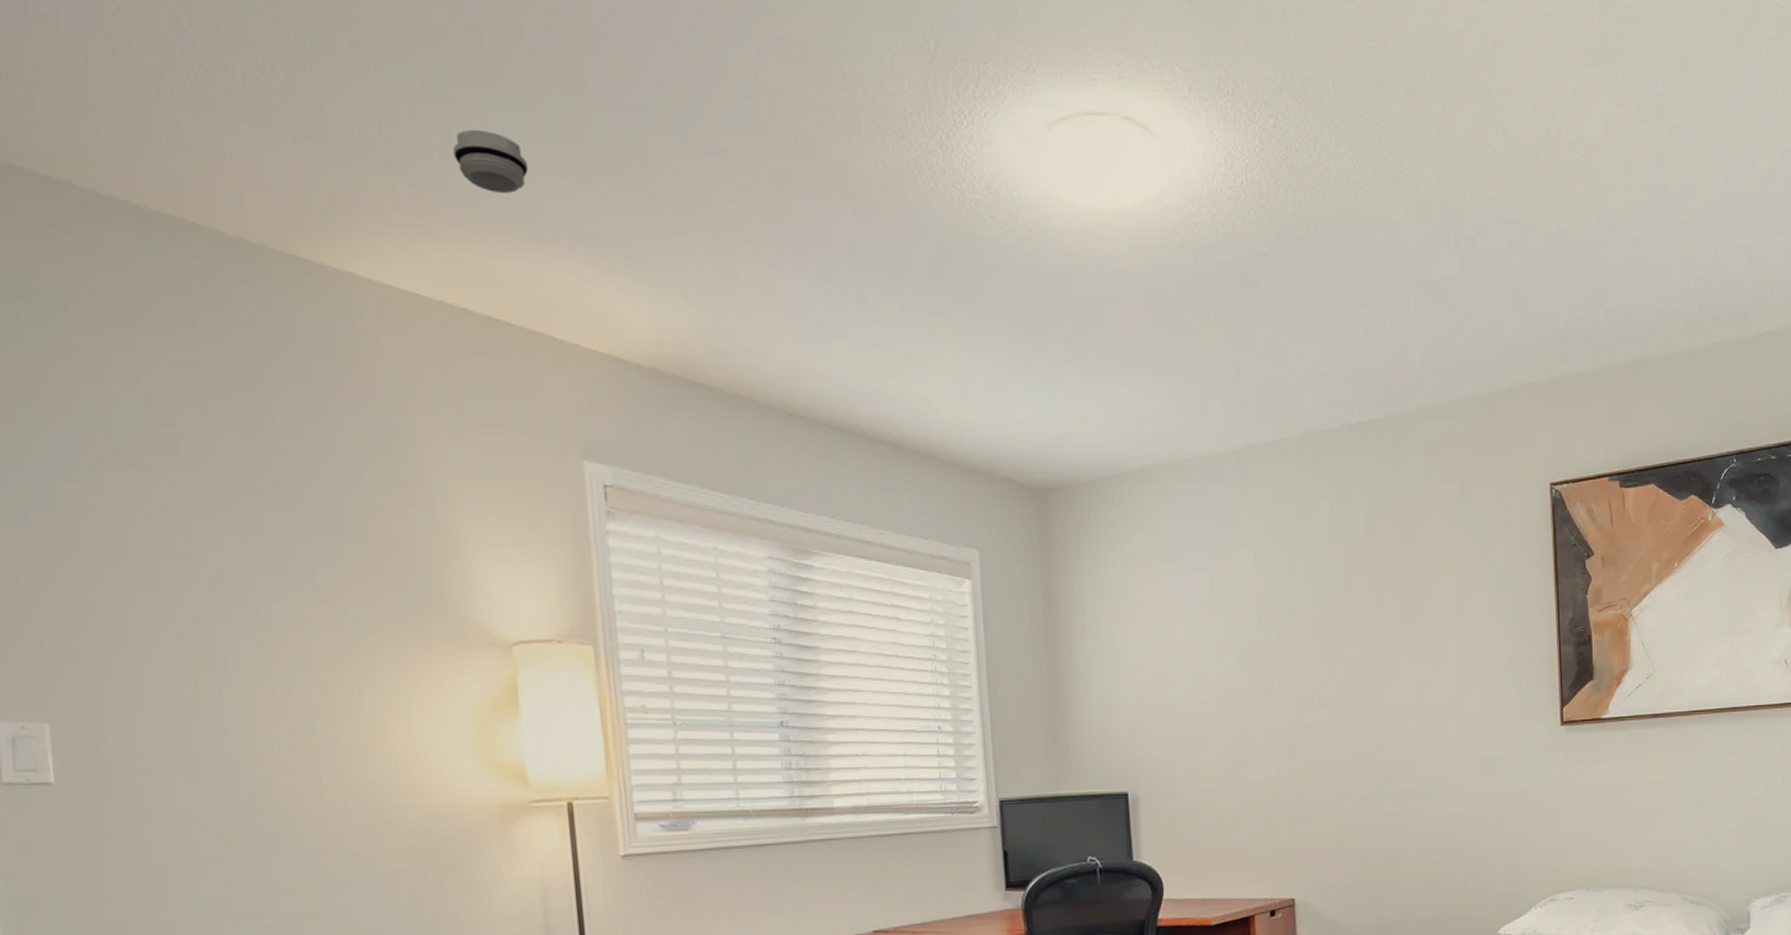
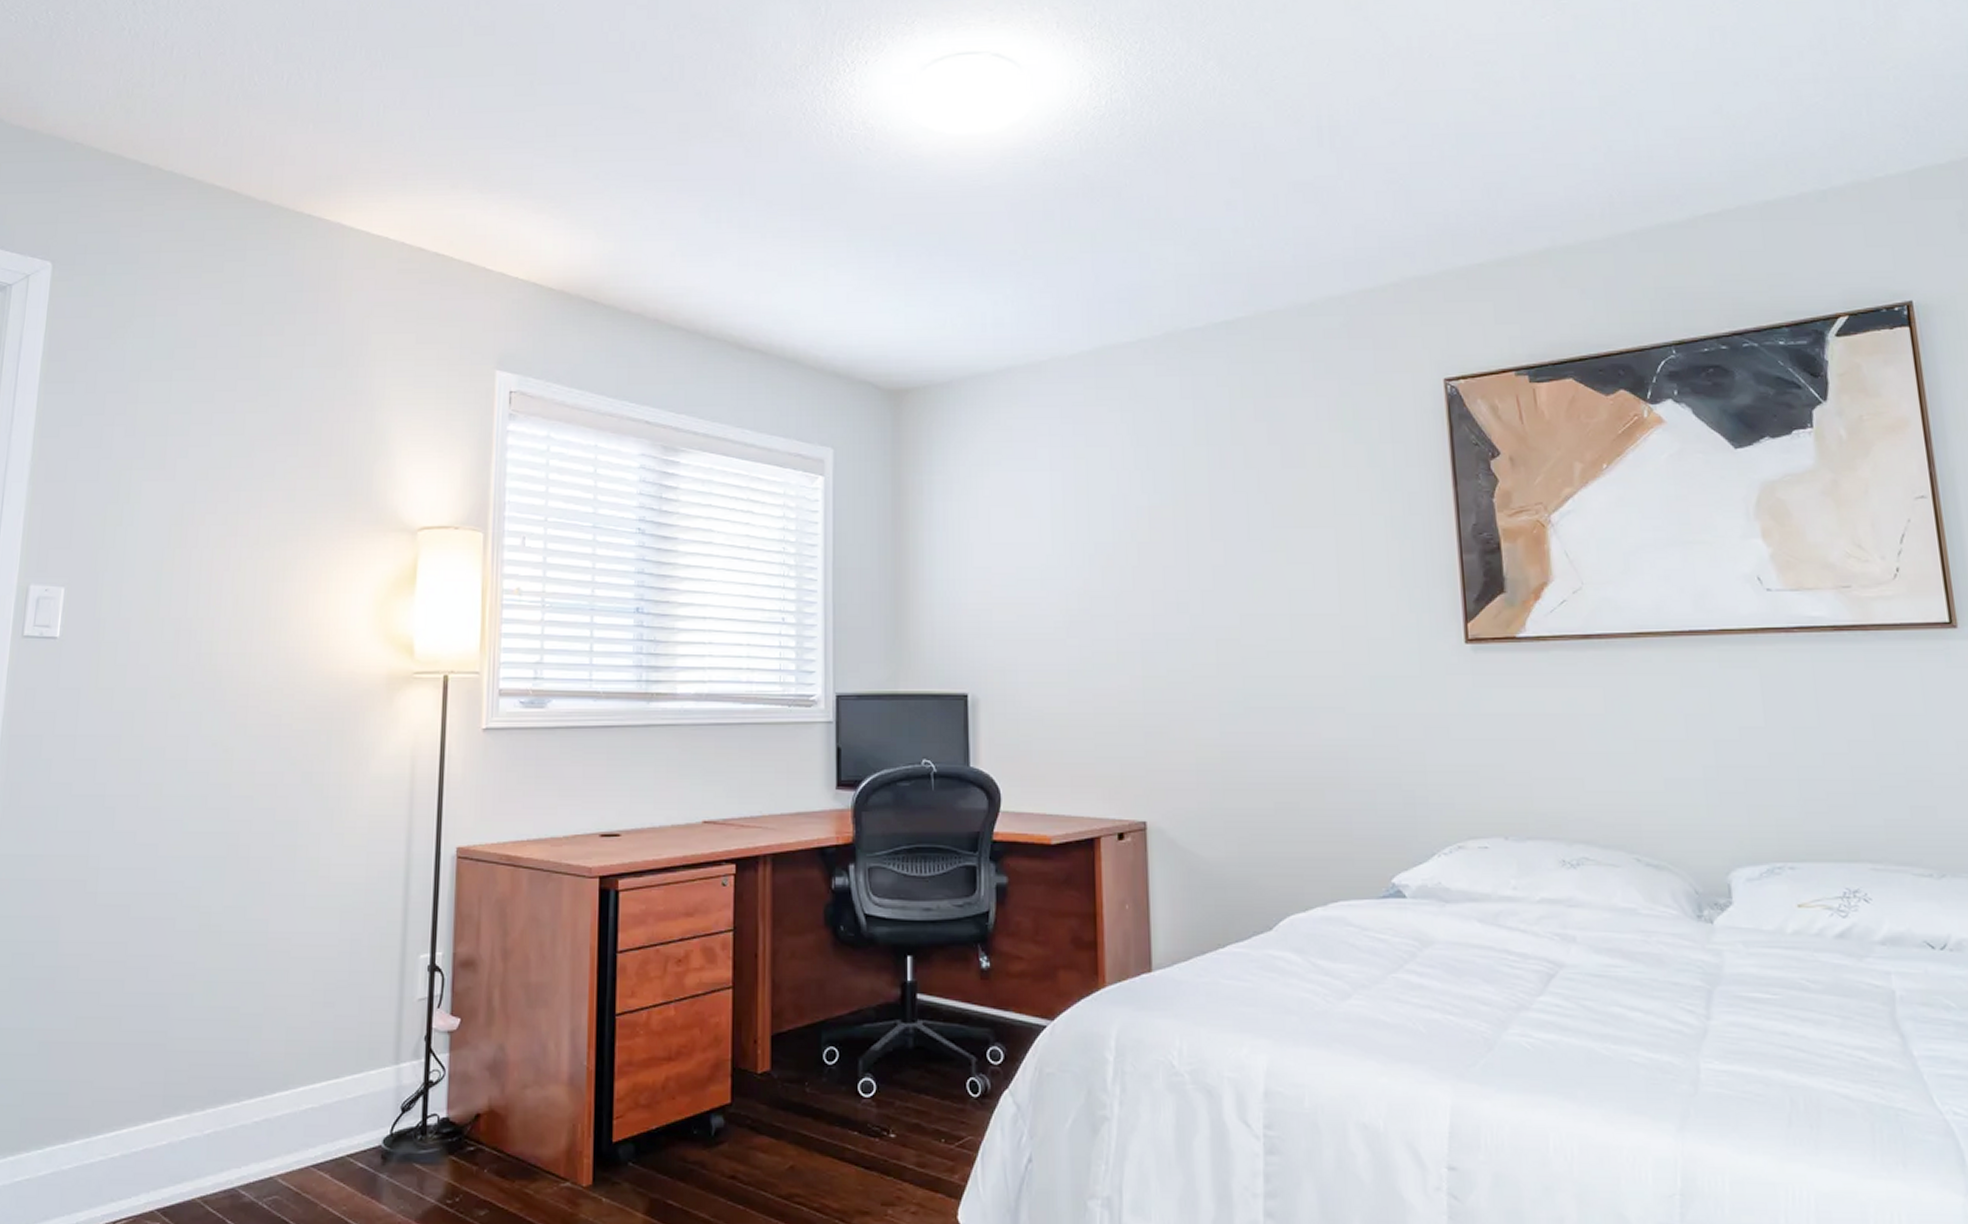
smoke detector: present [453,129,529,193] -> none [429,106,484,155]

